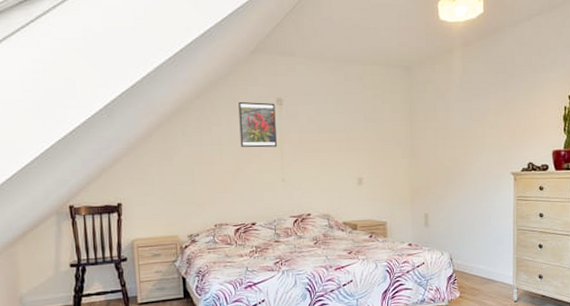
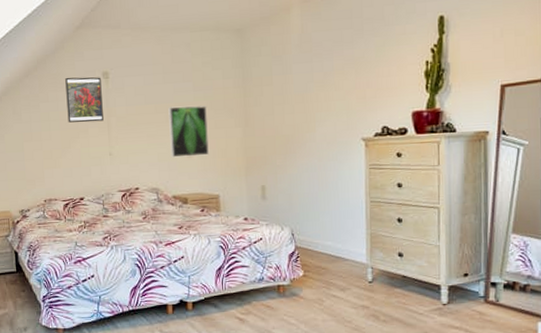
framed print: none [340,136,378,185] -> present [168,106,209,158]

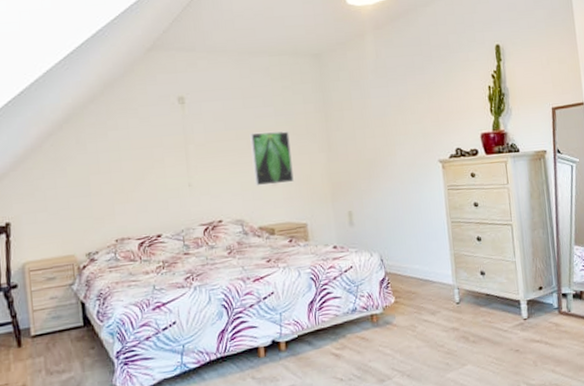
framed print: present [65,77,104,123] -> none [136,102,181,152]

